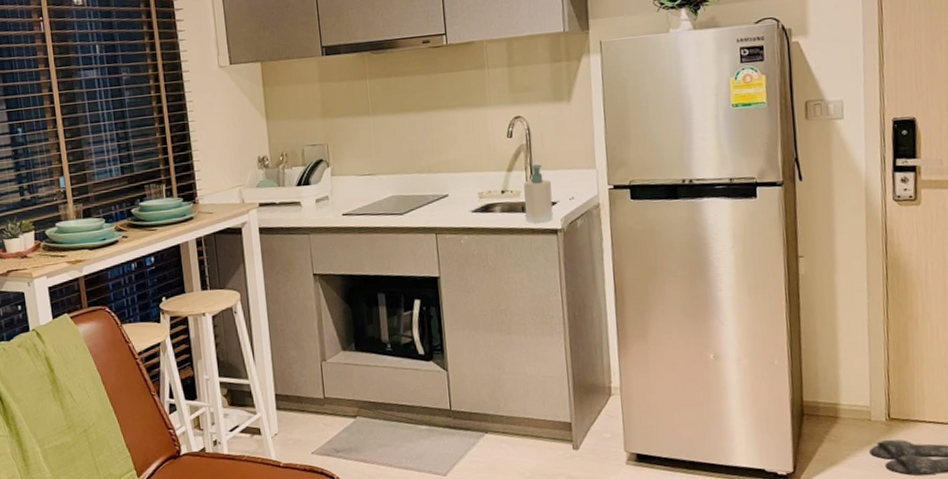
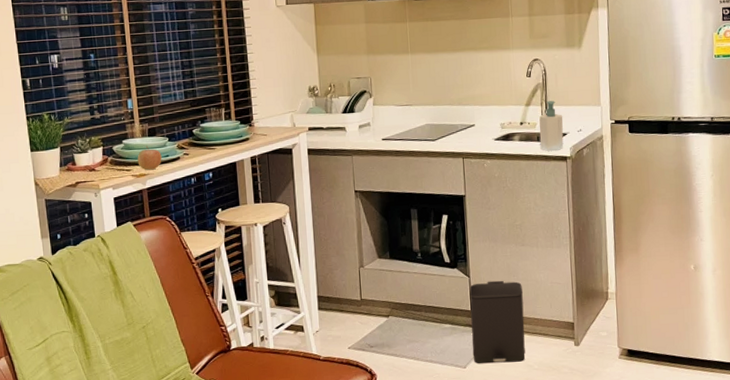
fruit: none [72,228,99,256] -> present [137,146,162,170]
pedal bin: none [448,374,515,471] -> present [469,280,525,364]

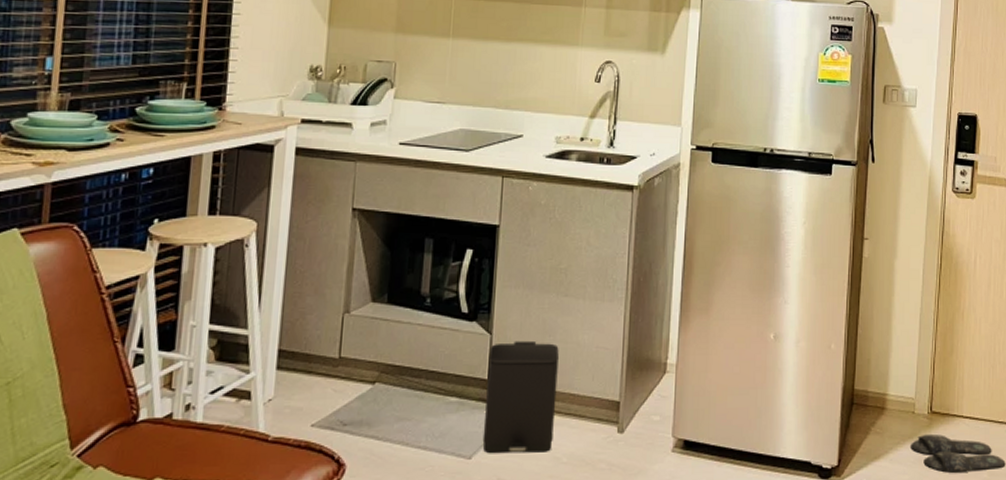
fruit: present [137,146,162,170] -> none [44,123,83,158]
soap bottle: present [539,101,564,152] -> none [602,114,634,178]

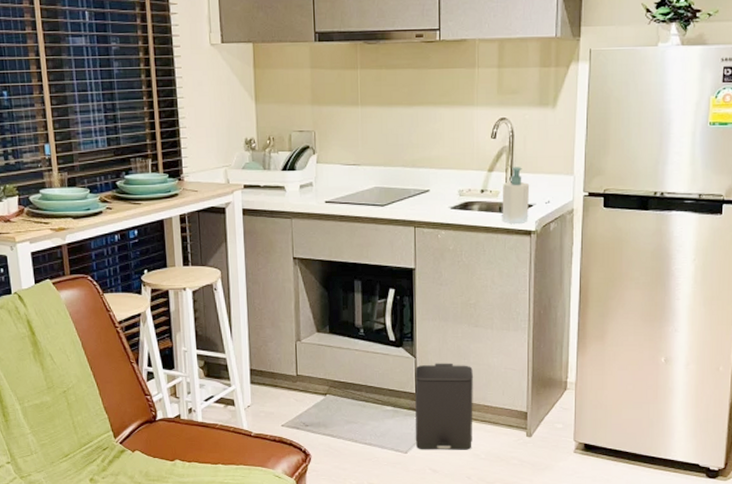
soap bottle: none [602,114,634,178] -> present [502,167,530,225]

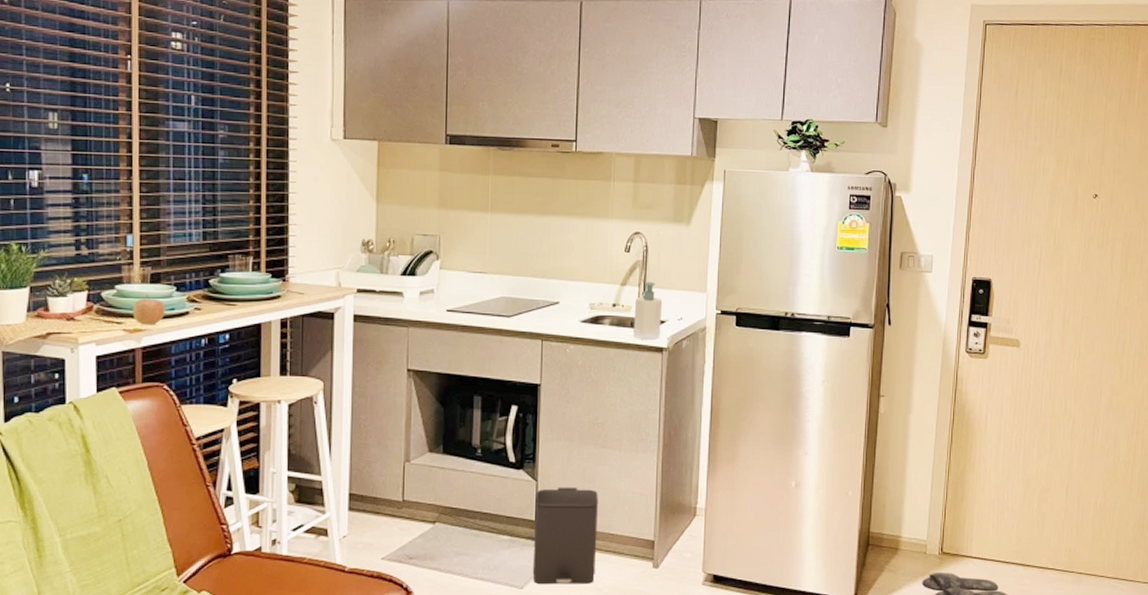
fruit: none [56,197,83,224] -> present [132,294,165,325]

